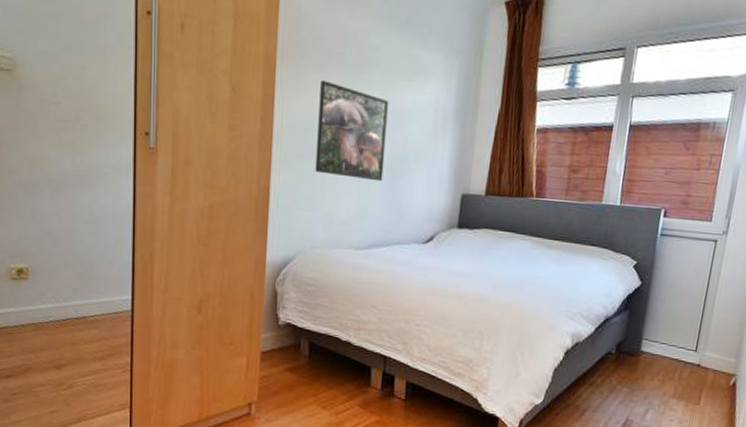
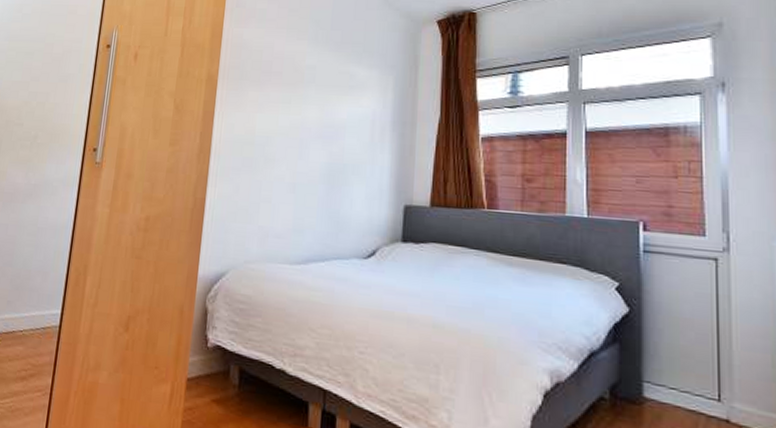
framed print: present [315,80,389,182] -> none [251,97,325,193]

